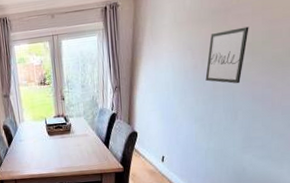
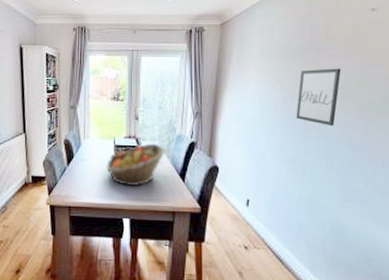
fruit basket: none [41,118,91,158] -> present [106,143,166,187]

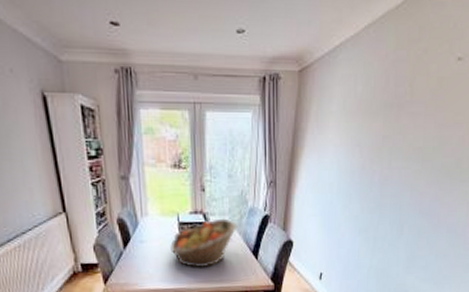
wall art: present [296,68,341,127] -> none [373,128,421,193]

